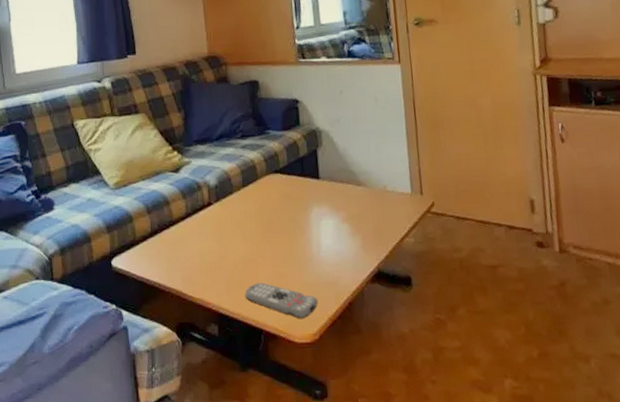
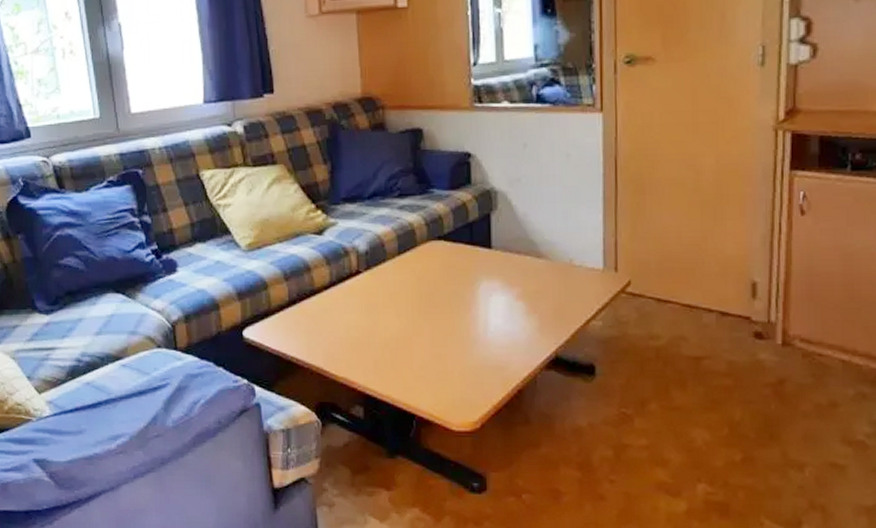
remote control: present [244,282,319,319] -> none [395,363,482,406]

